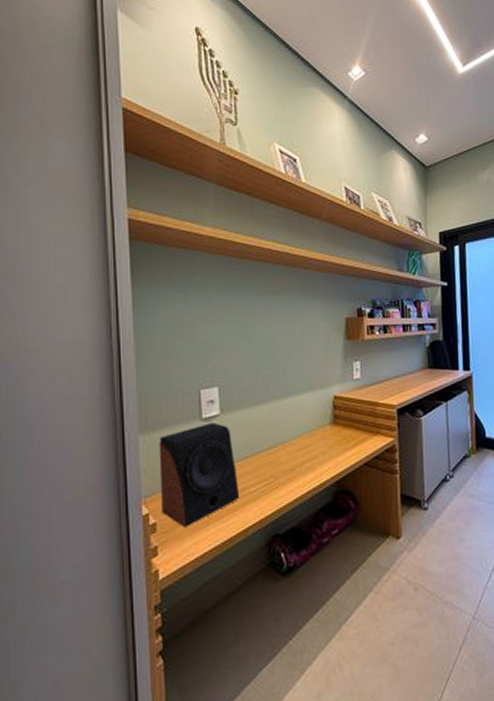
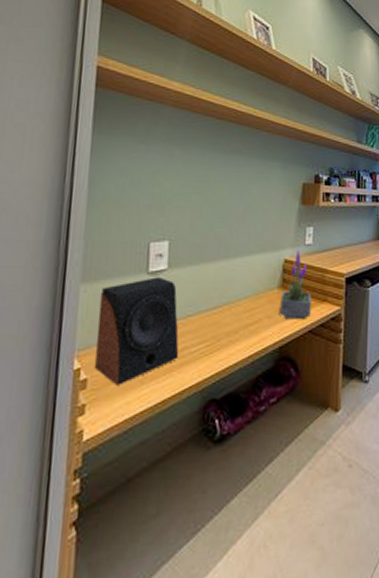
potted plant: none [333,382,365,454] -> present [280,247,311,320]

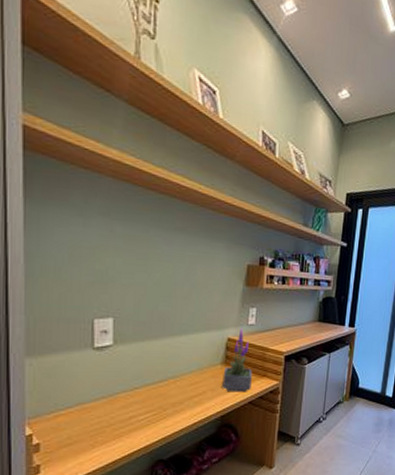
speaker: present [95,277,179,385] -> none [45,352,127,449]

